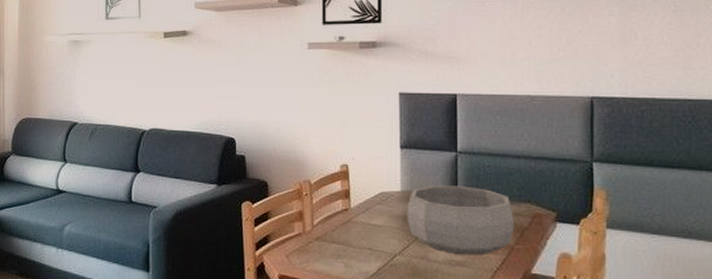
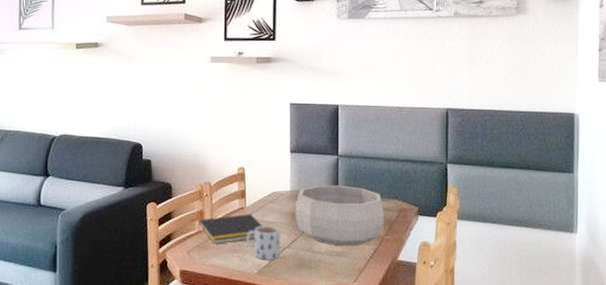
notepad: none [297,216,369,249] -> present [198,214,262,245]
mug: none [351,229,390,268] -> present [246,225,280,260]

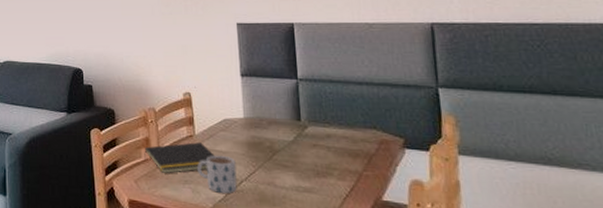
decorative bowl: present [295,185,385,246] -> none [251,112,362,182]

